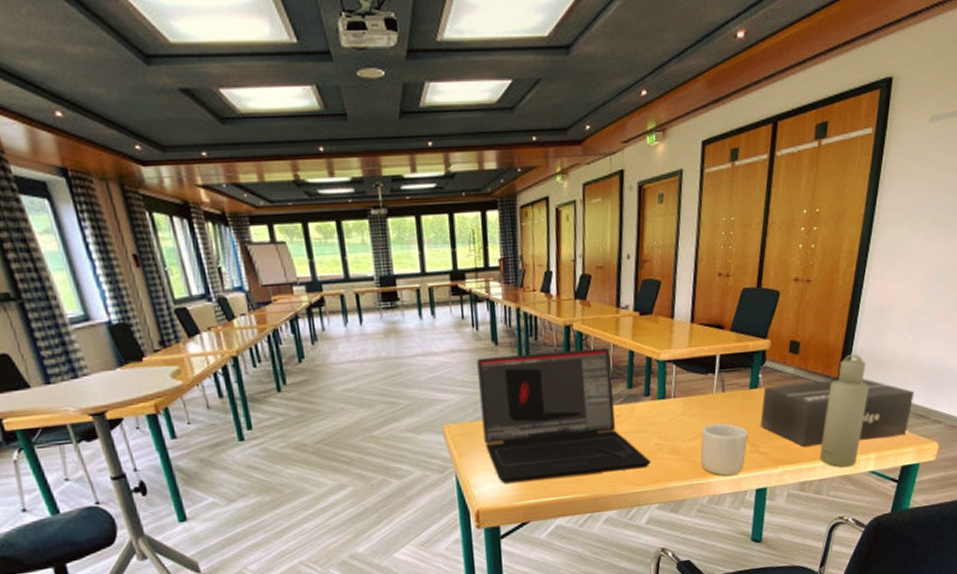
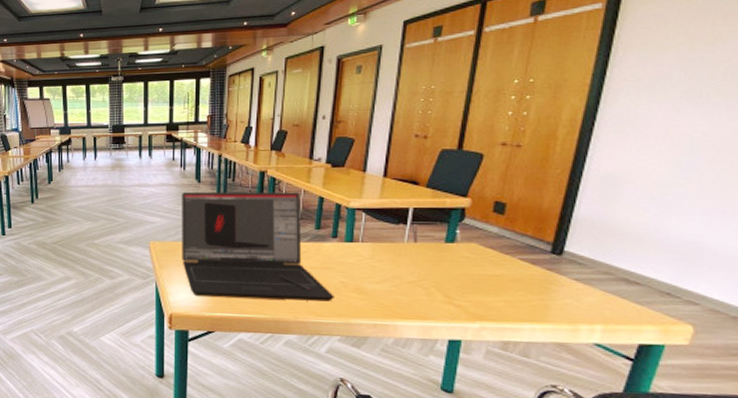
mug: present [700,423,748,476] -> none [388,270,441,322]
box: present [760,378,914,446] -> none [456,242,657,312]
bottle: present [820,354,869,468] -> none [528,221,595,335]

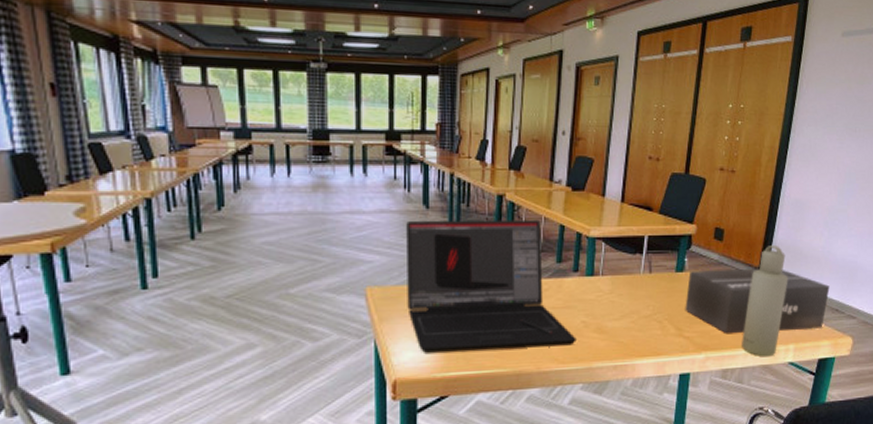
box: none [456,242,657,312] -> present [685,269,830,333]
bottle: none [528,221,595,335] -> present [742,246,788,357]

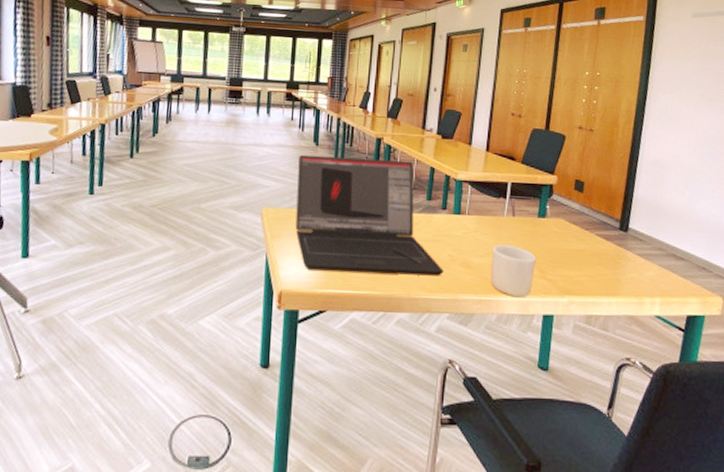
mug: none [626,304,673,358] -> present [491,244,536,297]
box: present [685,269,830,333] -> none [547,217,695,285]
bottle: present [742,246,788,357] -> none [605,200,651,308]

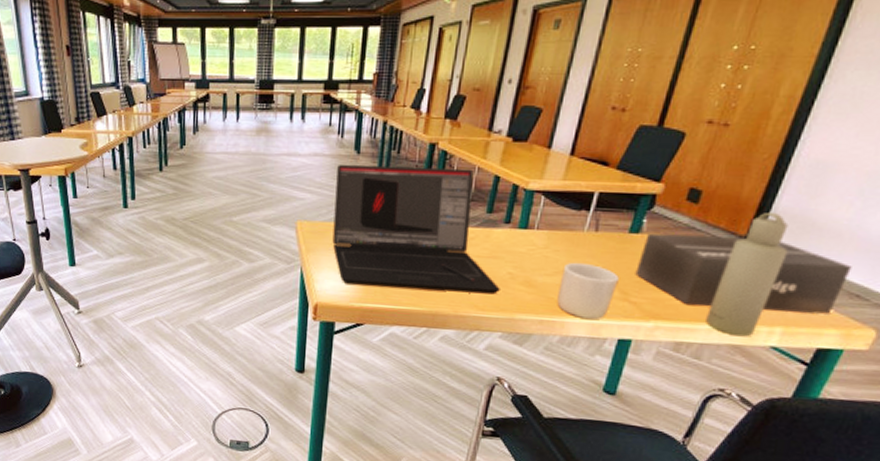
box: none [547,217,695,285] -> present [635,233,852,314]
bottle: none [605,200,651,308] -> present [706,213,789,337]

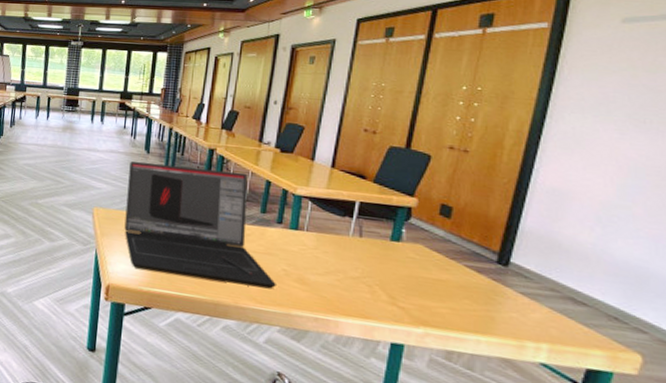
mug: present [557,262,619,319] -> none [330,264,385,322]
box: present [635,233,852,314] -> none [400,242,604,335]
bottle: present [706,213,789,337] -> none [473,231,541,351]

